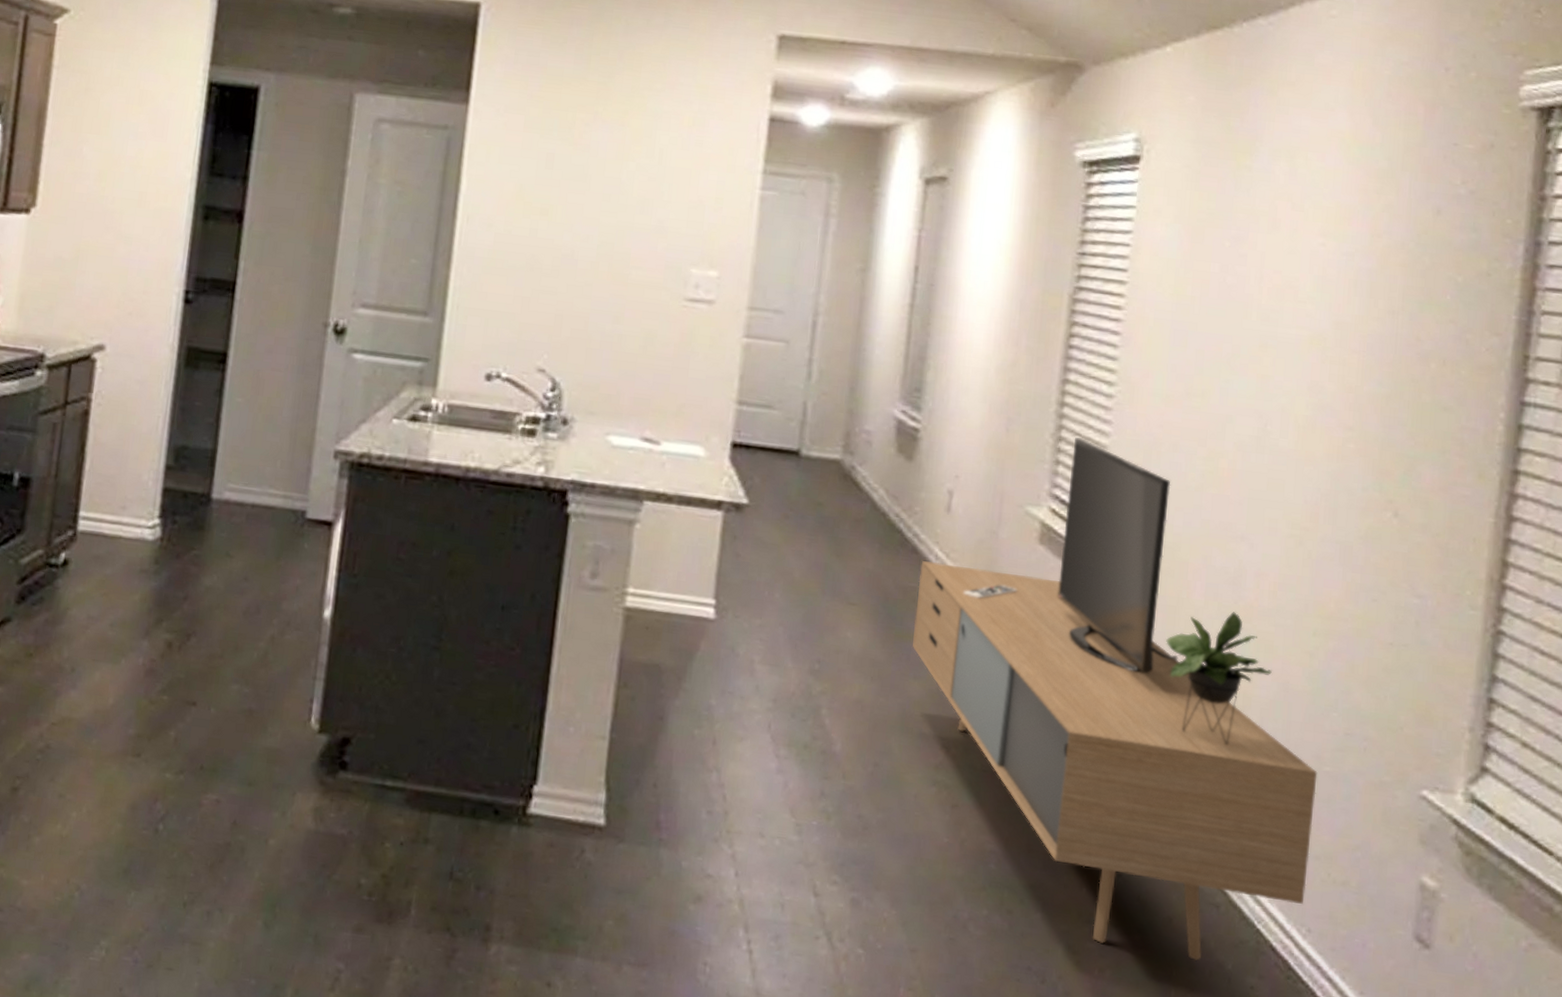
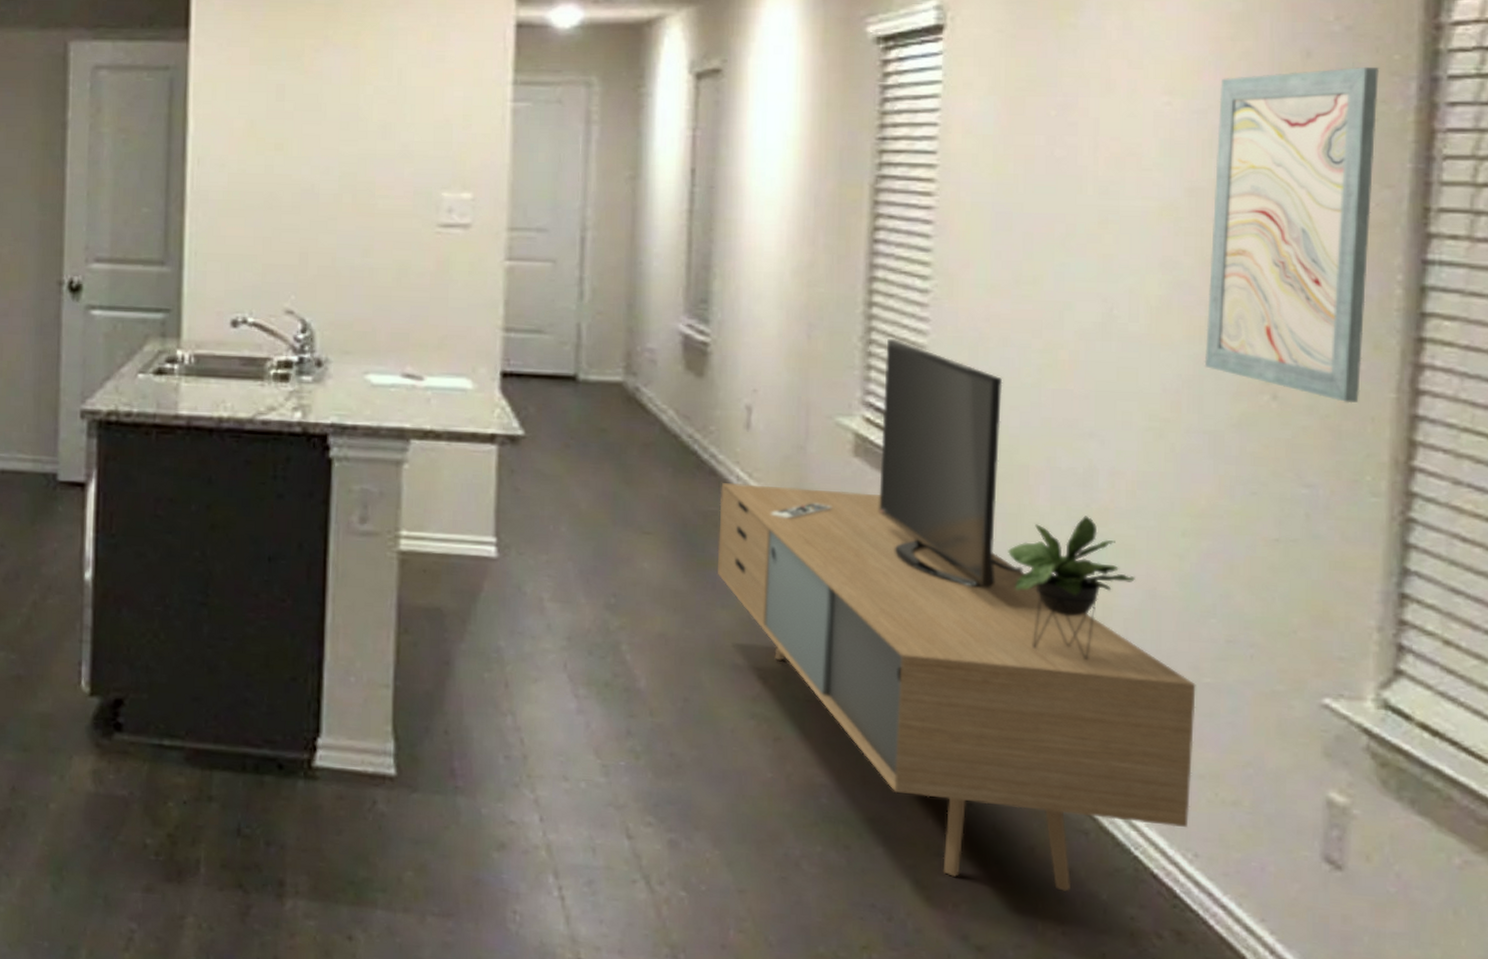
wall art: none [1339,226,1494,525] -> present [1204,66,1379,404]

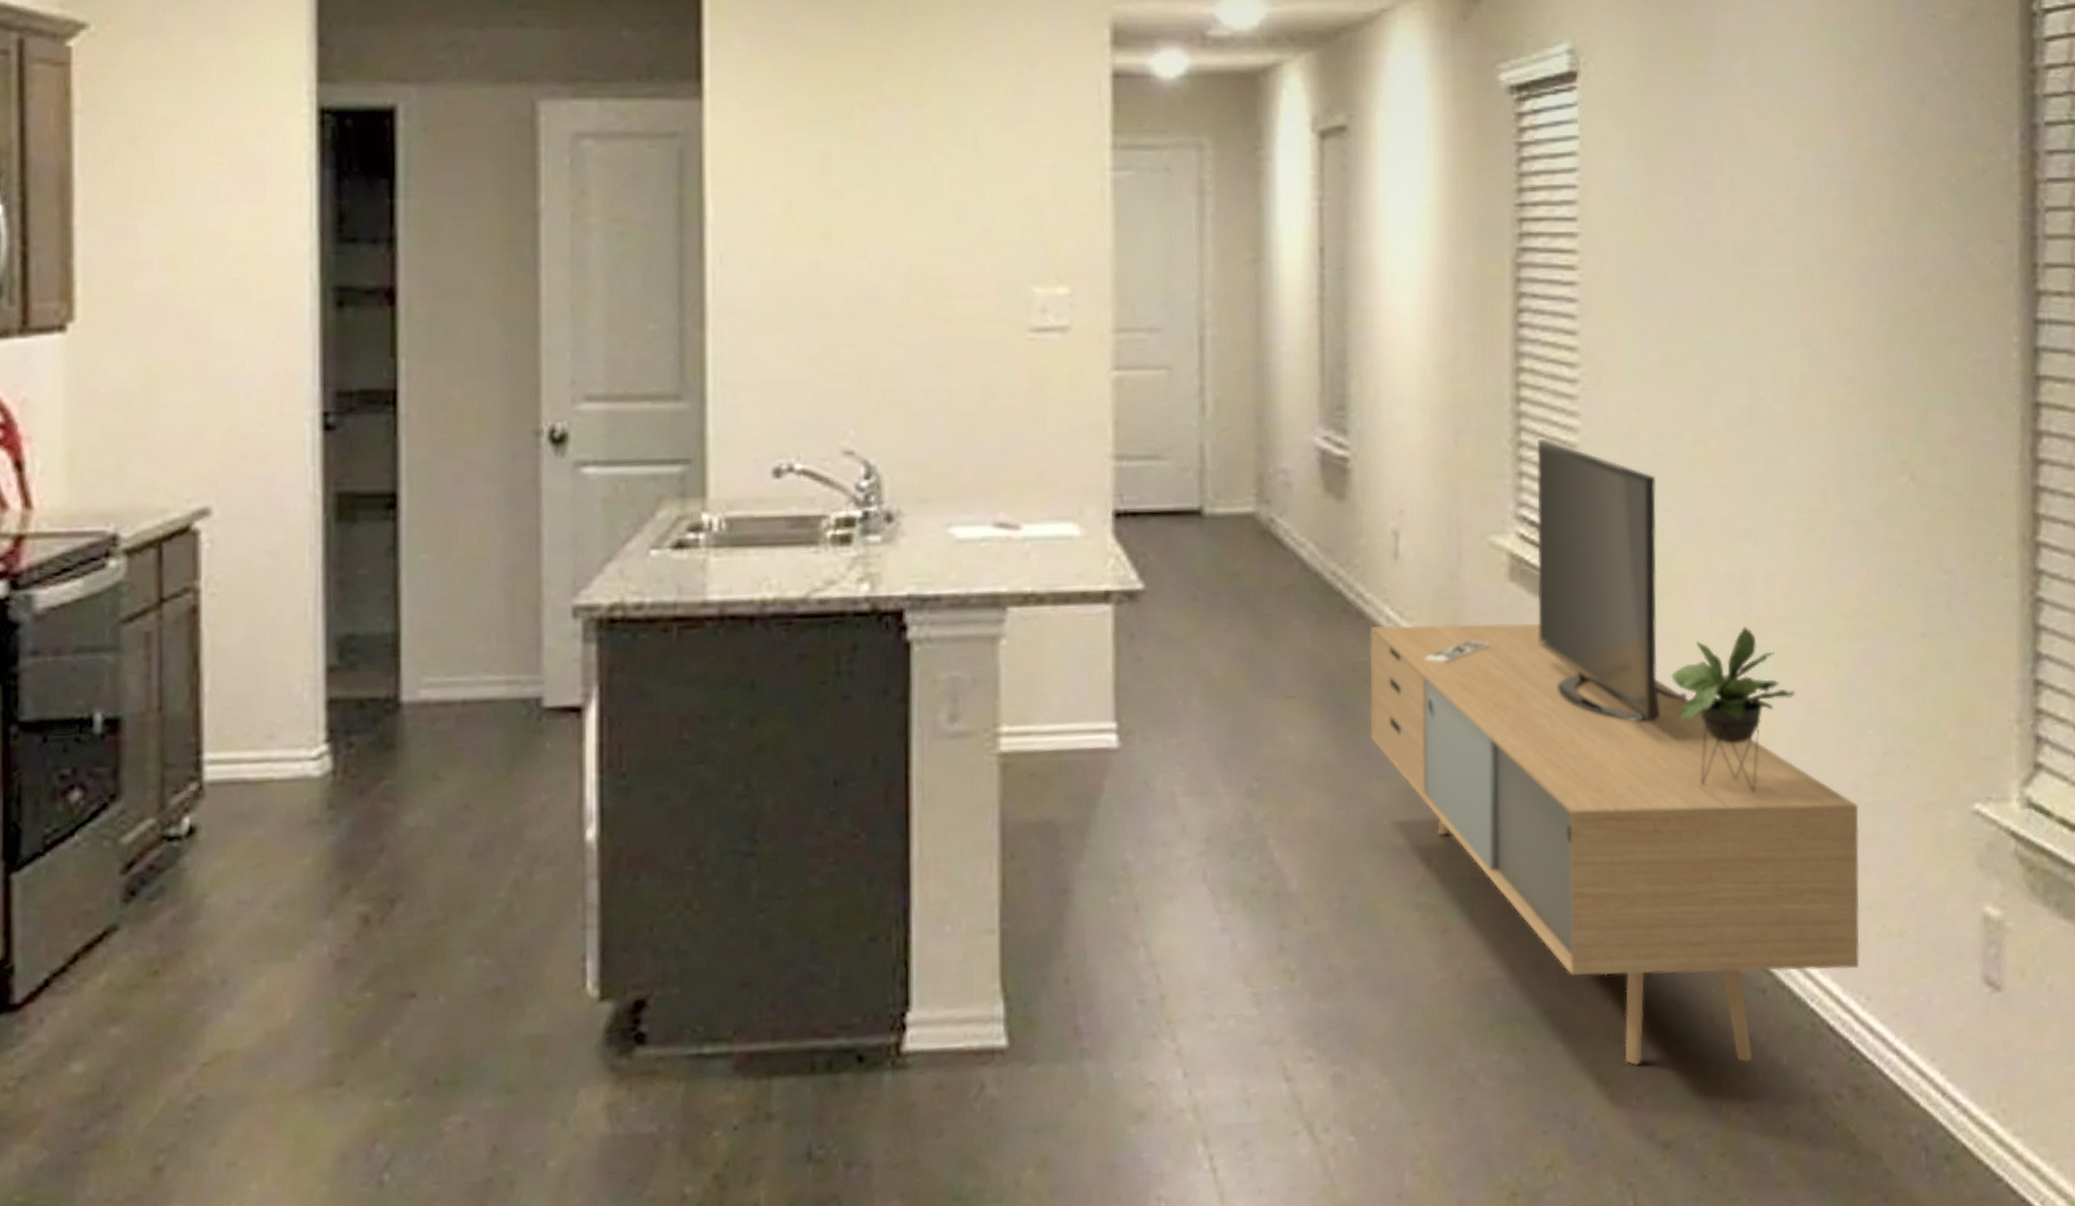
wall art: present [1204,66,1379,404] -> none [1845,114,1988,479]

